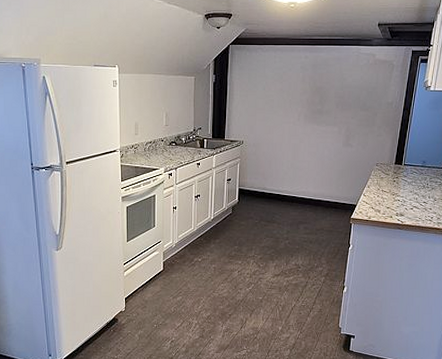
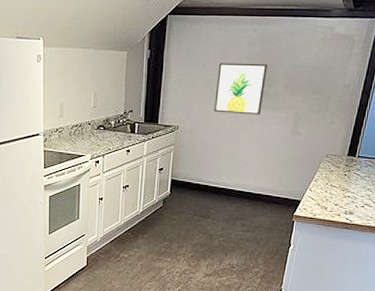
wall art: none [275,85,319,130] -> present [214,62,267,115]

